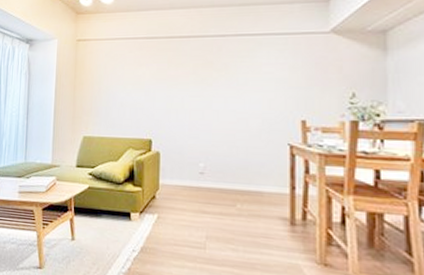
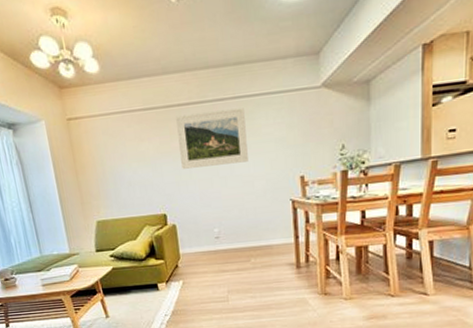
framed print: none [174,45,245,98] -> present [175,108,248,169]

